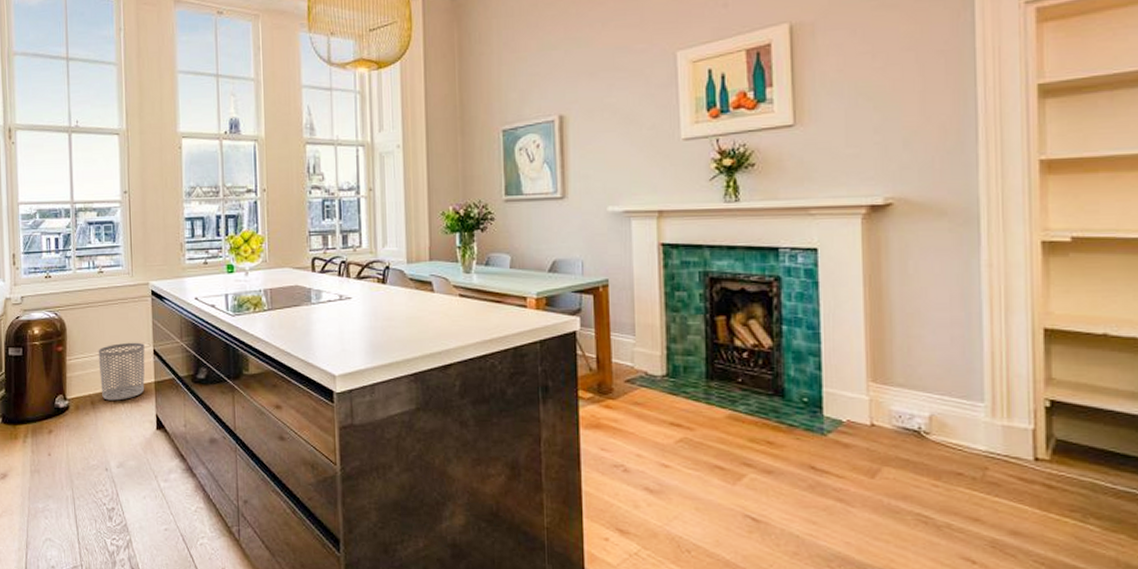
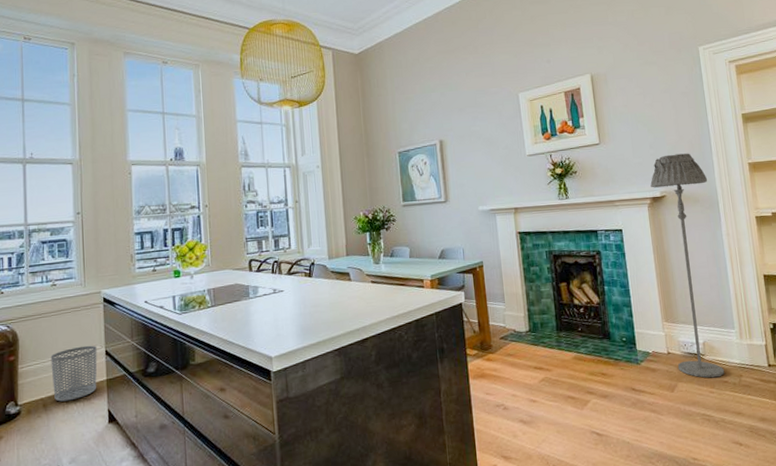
floor lamp: none [869,142,966,467] -> present [650,153,725,378]

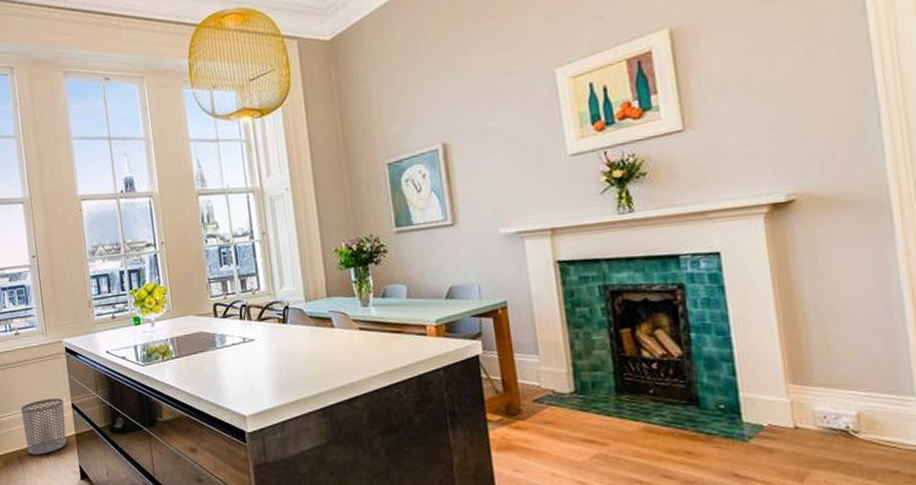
floor lamp: present [650,153,725,378] -> none [769,132,895,466]

